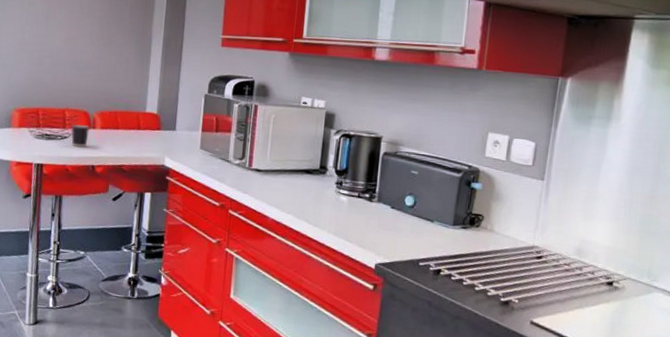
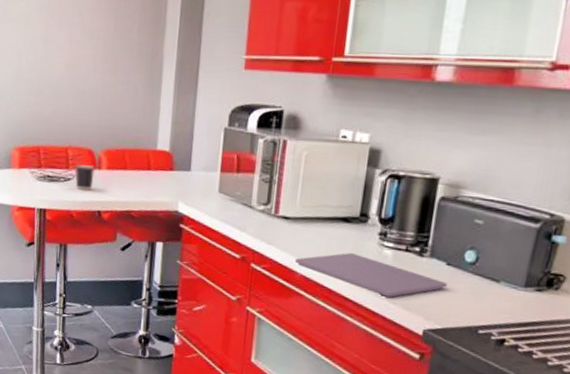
cutting board: none [266,199,393,237] -> present [294,253,448,298]

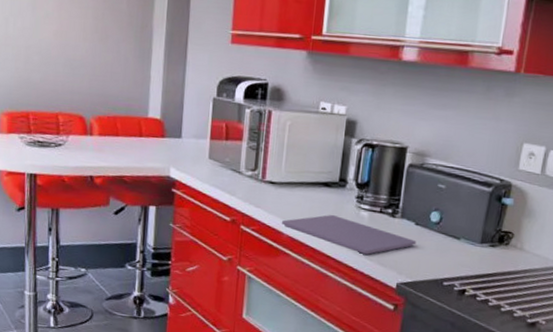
mug: present [74,164,95,190] -> none [66,130,86,156]

